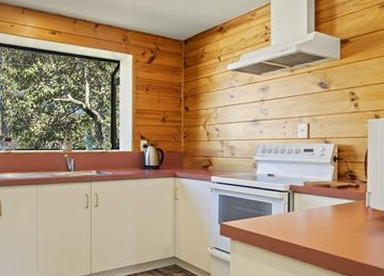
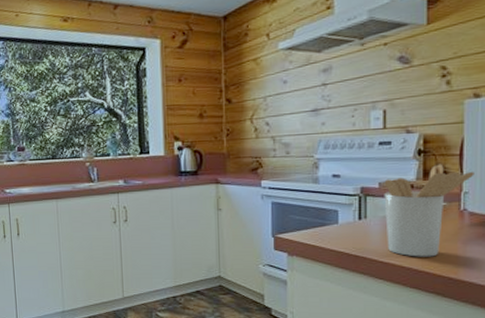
utensil holder: none [308,169,376,244] -> present [384,164,474,257]

